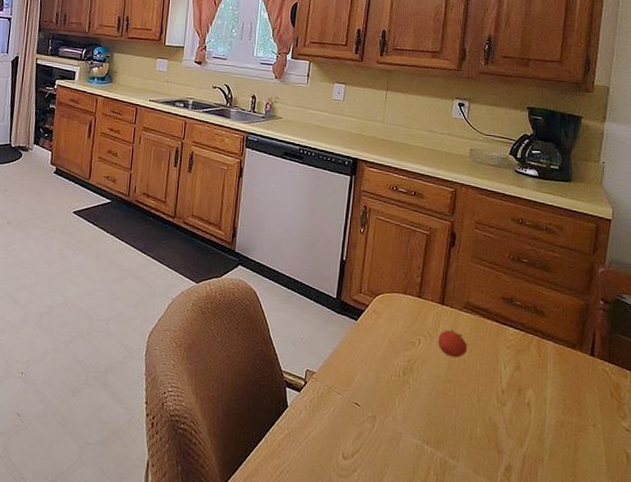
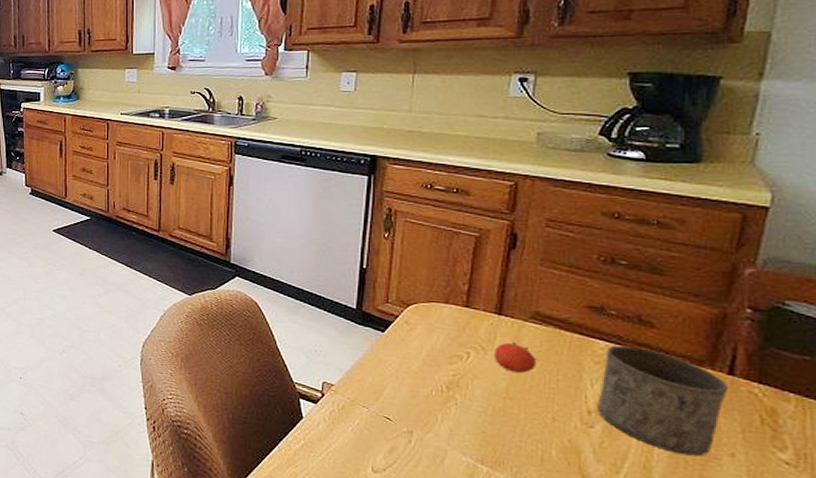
cup: none [508,331,591,428] -> present [597,345,729,457]

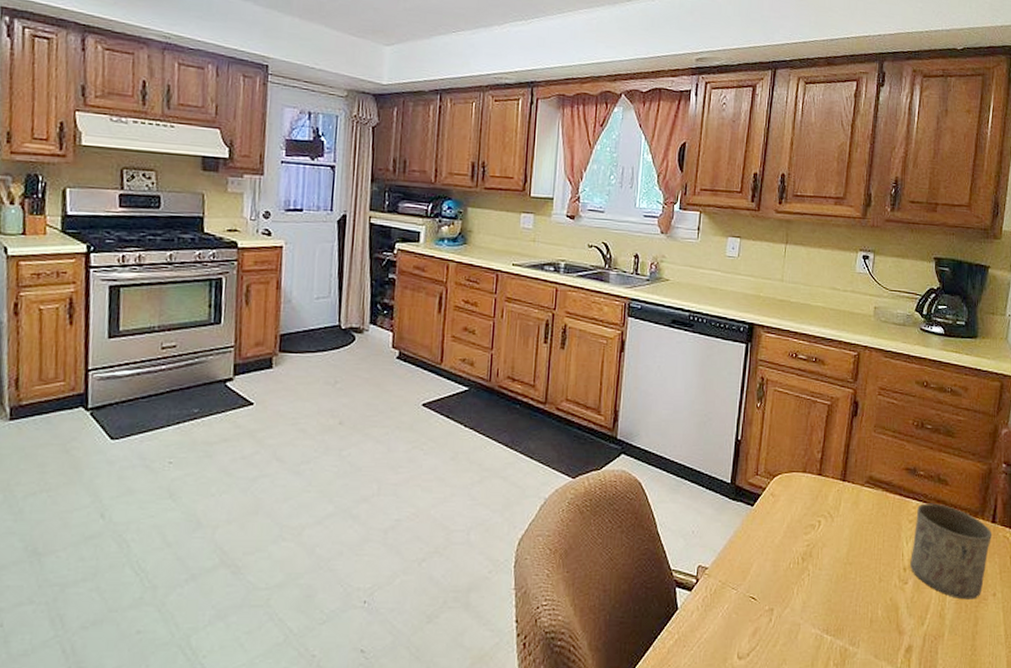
fruit: present [494,341,537,373] -> none [839,506,870,537]

